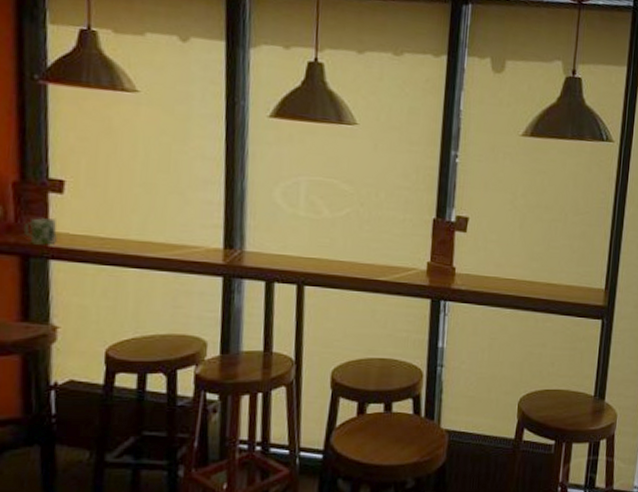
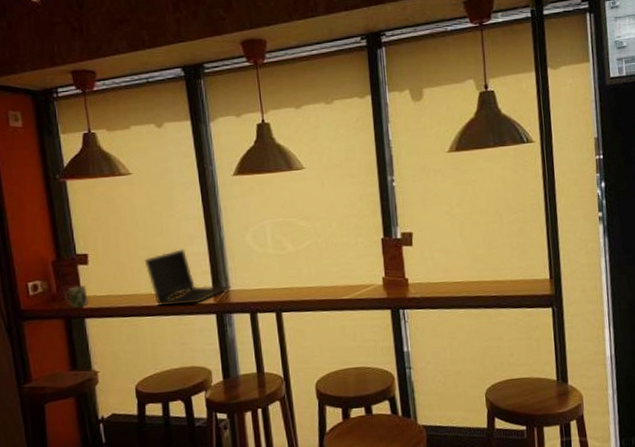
laptop computer: none [139,193,248,262] -> present [144,249,232,306]

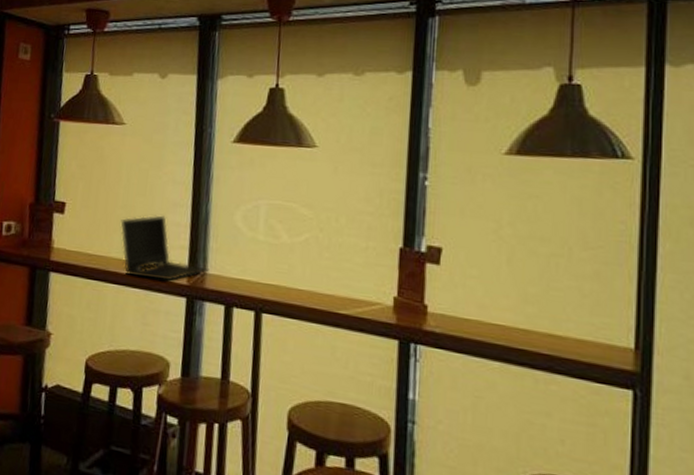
mug: present [63,285,88,308] -> none [33,234,58,259]

